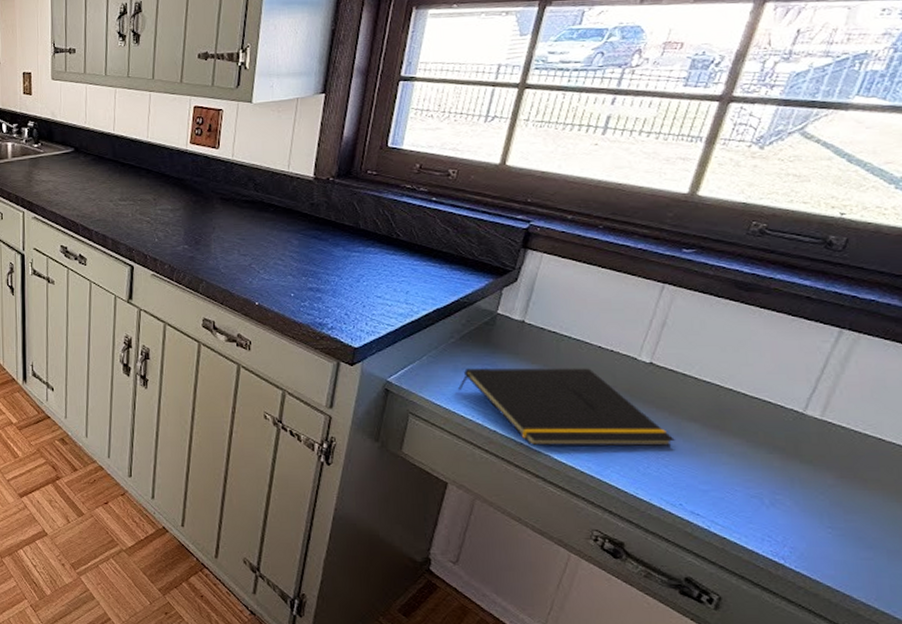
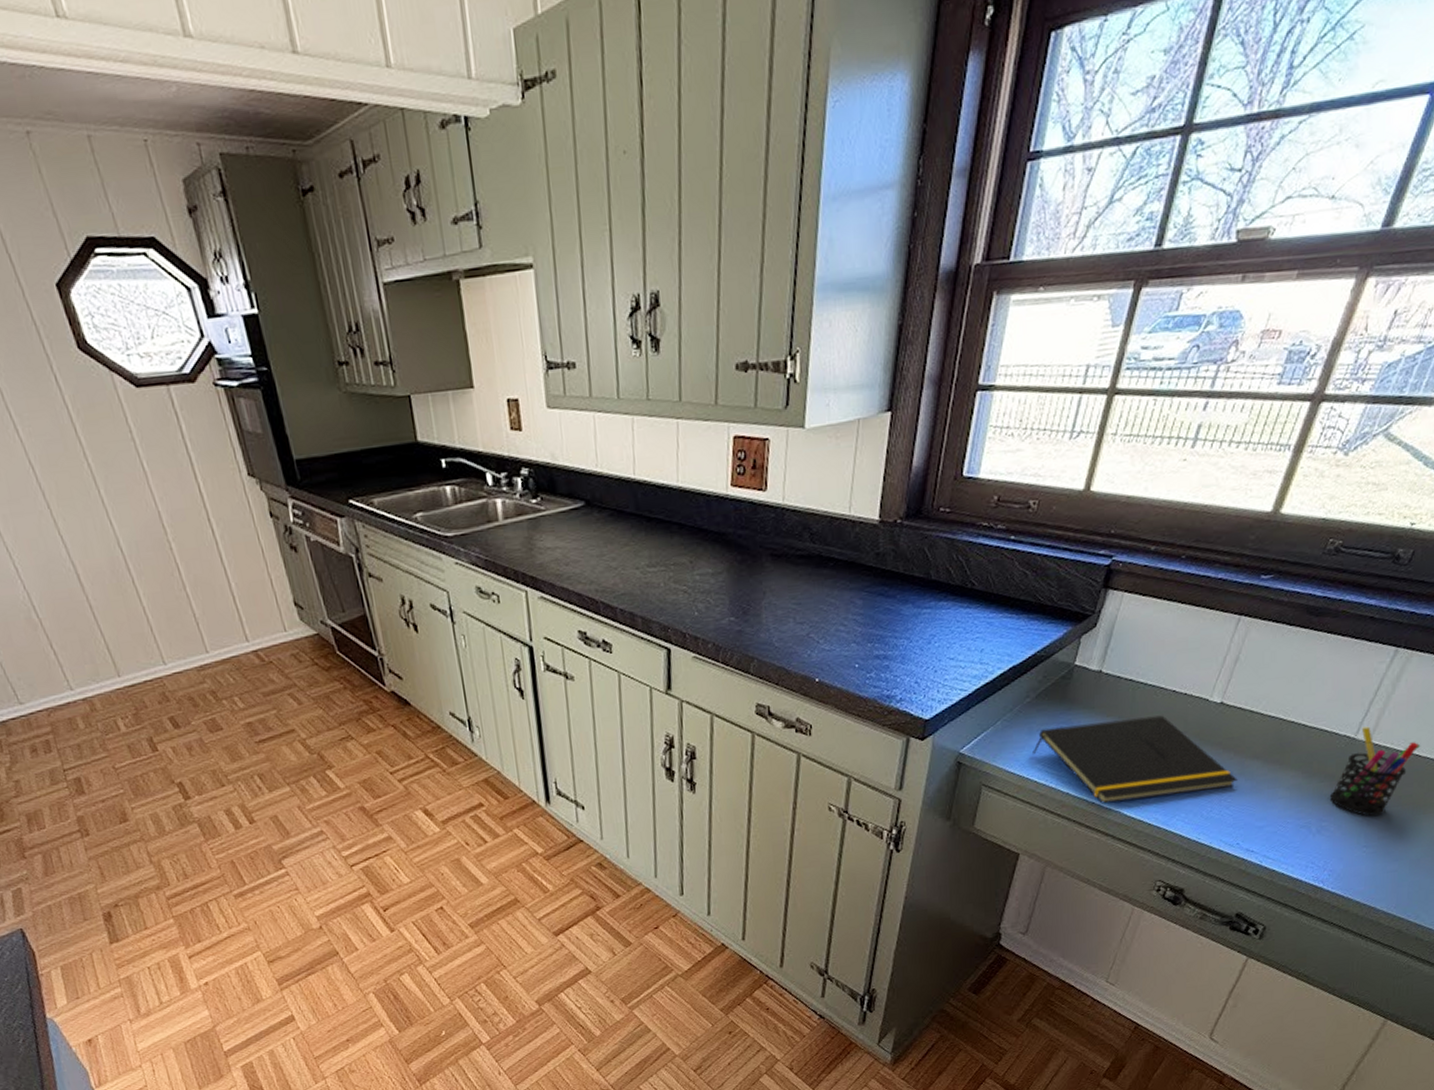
pen holder: none [781,403,883,497] -> present [1329,726,1421,817]

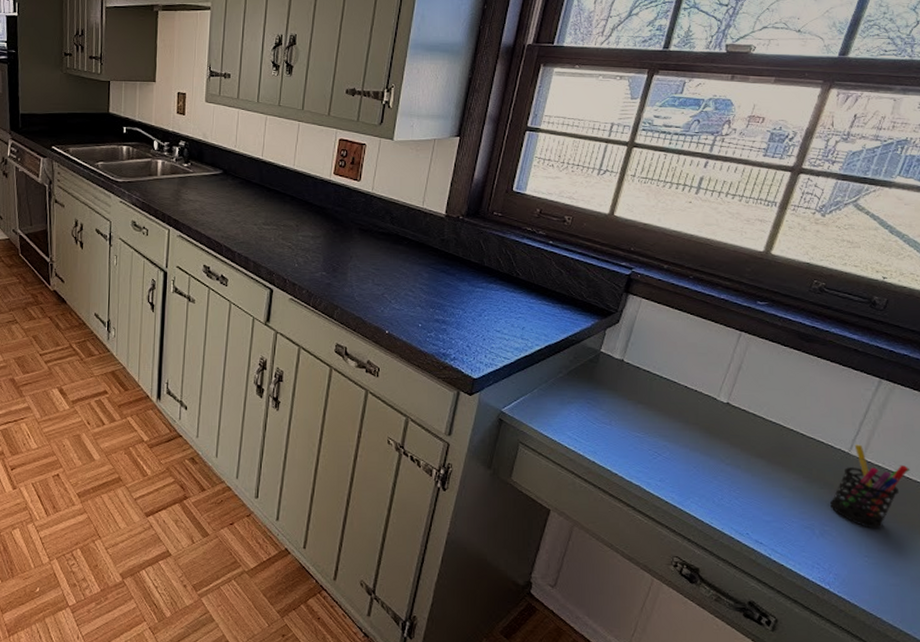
notepad: present [1033,715,1238,804] -> none [564,402,745,480]

